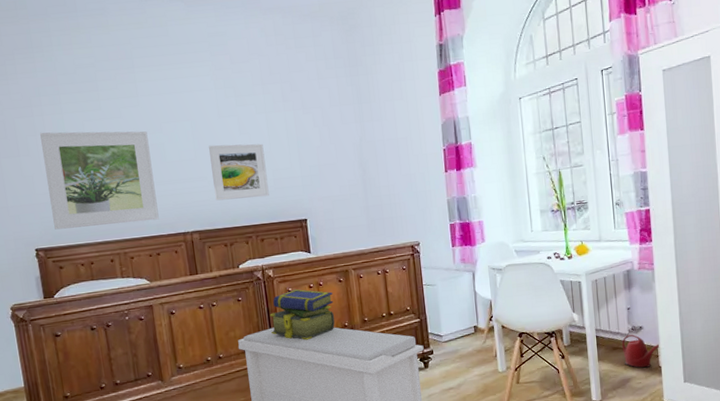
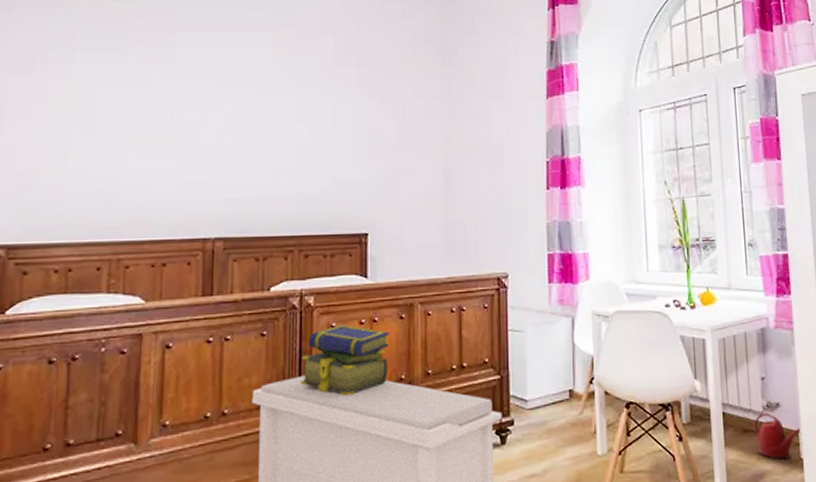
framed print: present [40,131,159,230] -> none [28,95,179,222]
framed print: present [209,143,269,201] -> none [253,131,325,202]

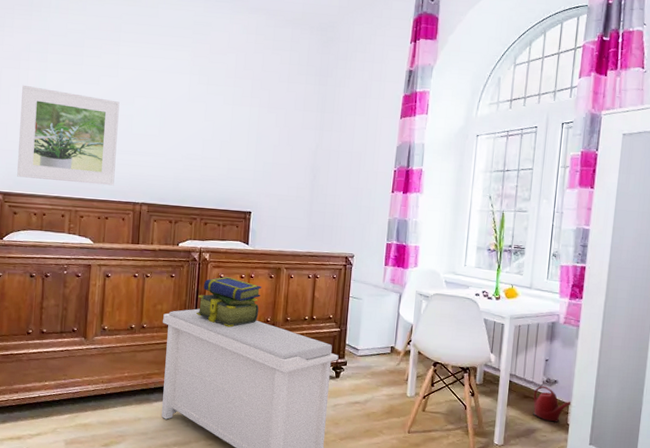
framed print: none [28,95,179,222] -> present [17,84,120,186]

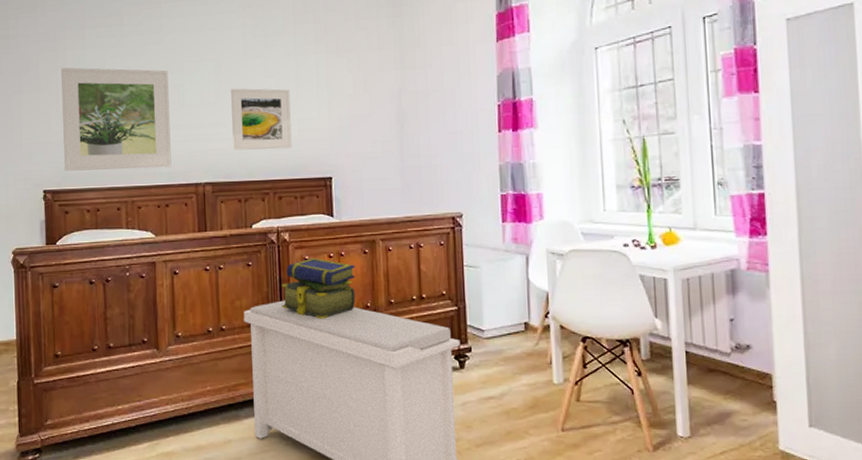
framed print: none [170,125,224,184] -> present [231,88,292,150]
watering can: present [533,386,571,423] -> none [721,354,775,401]

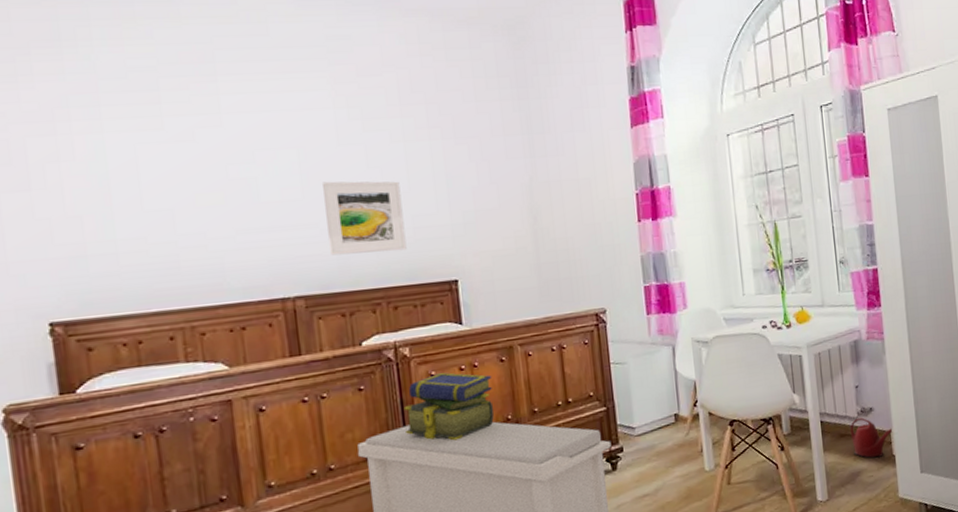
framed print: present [61,67,172,171] -> none [66,157,246,295]
watering can: none [721,354,775,401] -> present [850,417,893,458]

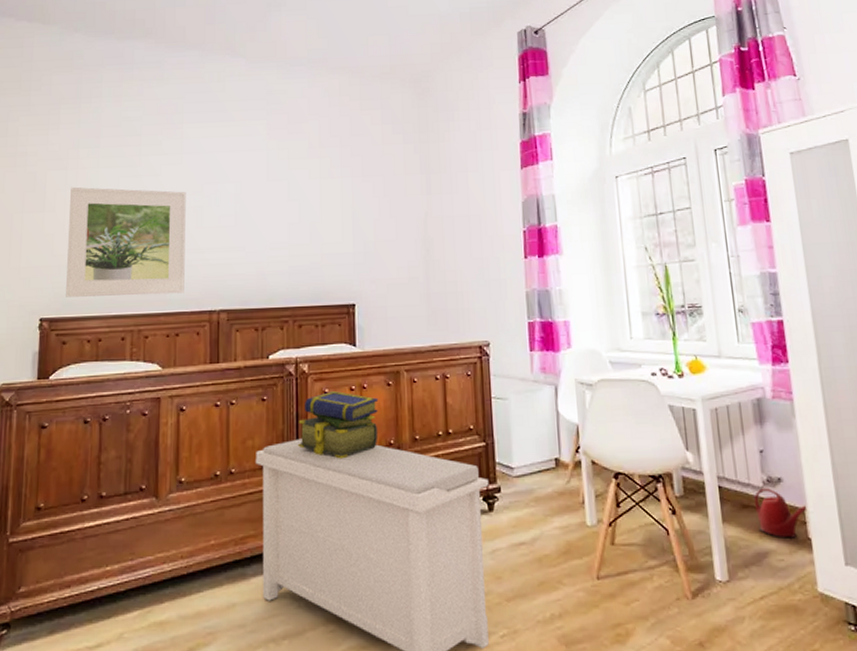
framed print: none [66,157,246,295] -> present [66,187,186,297]
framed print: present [323,181,407,256] -> none [252,211,314,276]

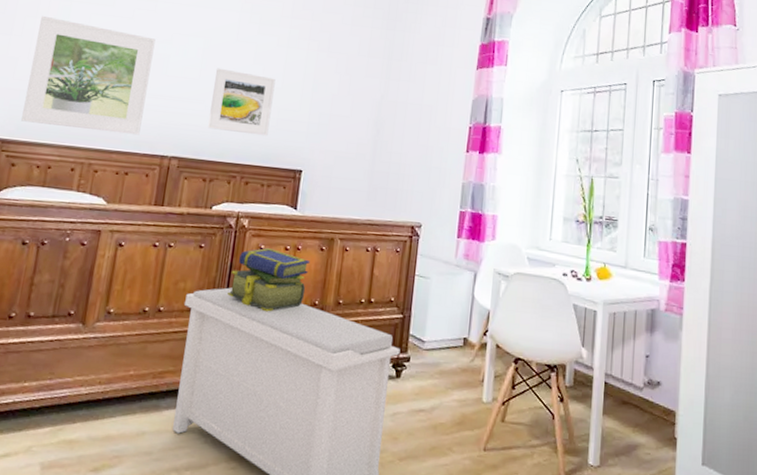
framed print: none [252,211,314,276] -> present [208,68,276,136]
watering can: present [754,488,808,539] -> none [633,388,678,436]

